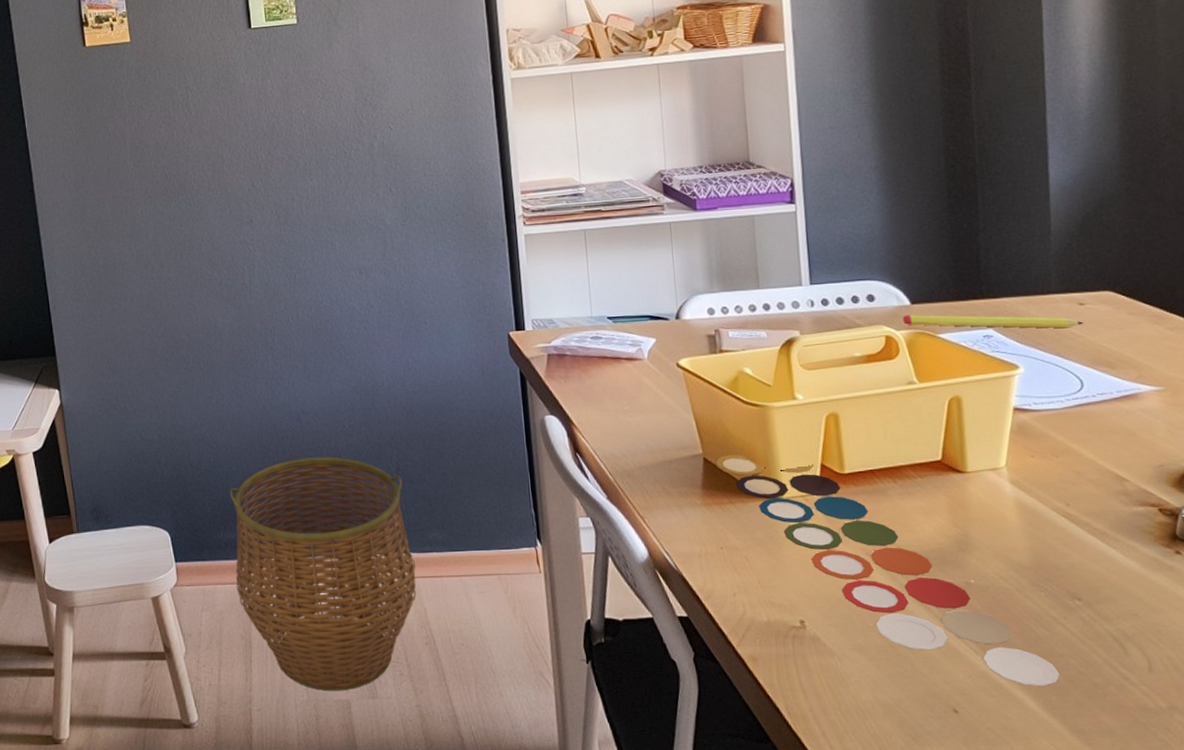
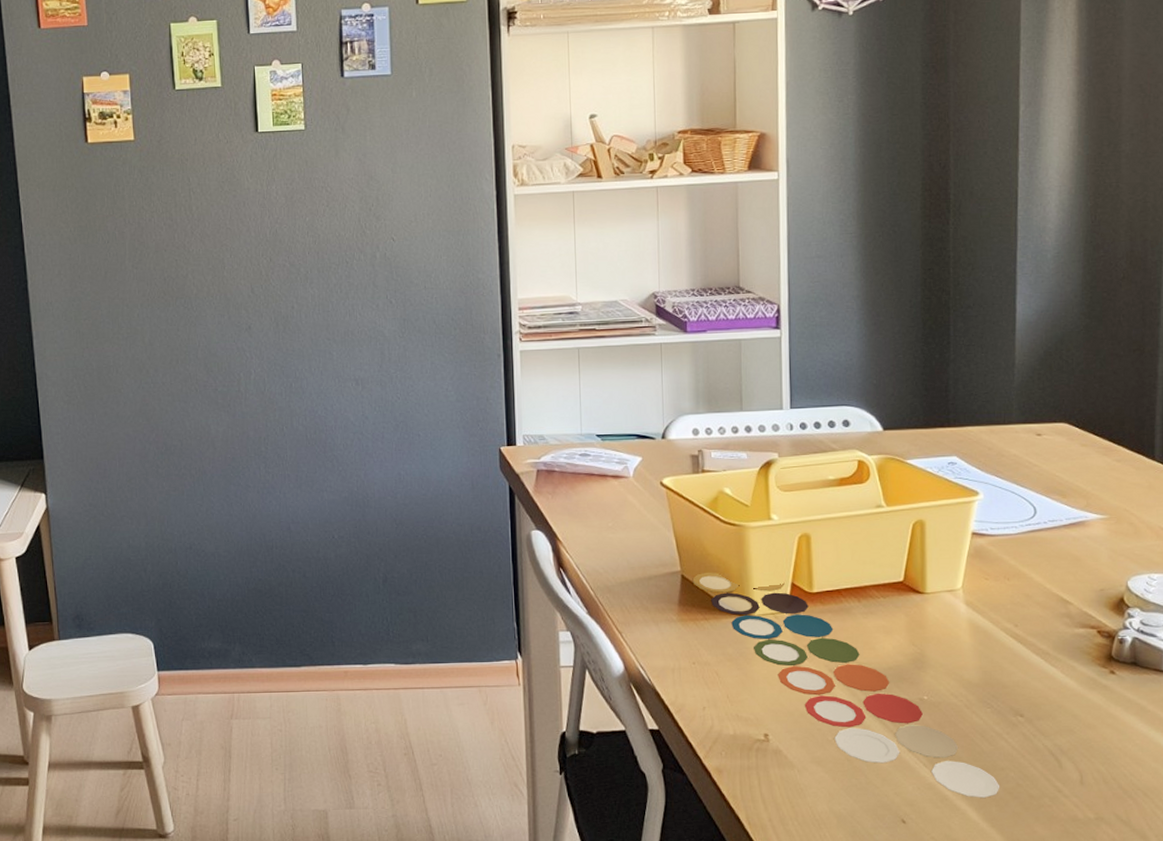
basket: present [229,456,416,691] -> none [215,567,399,801]
pencil: present [903,314,1083,329] -> none [875,440,1039,458]

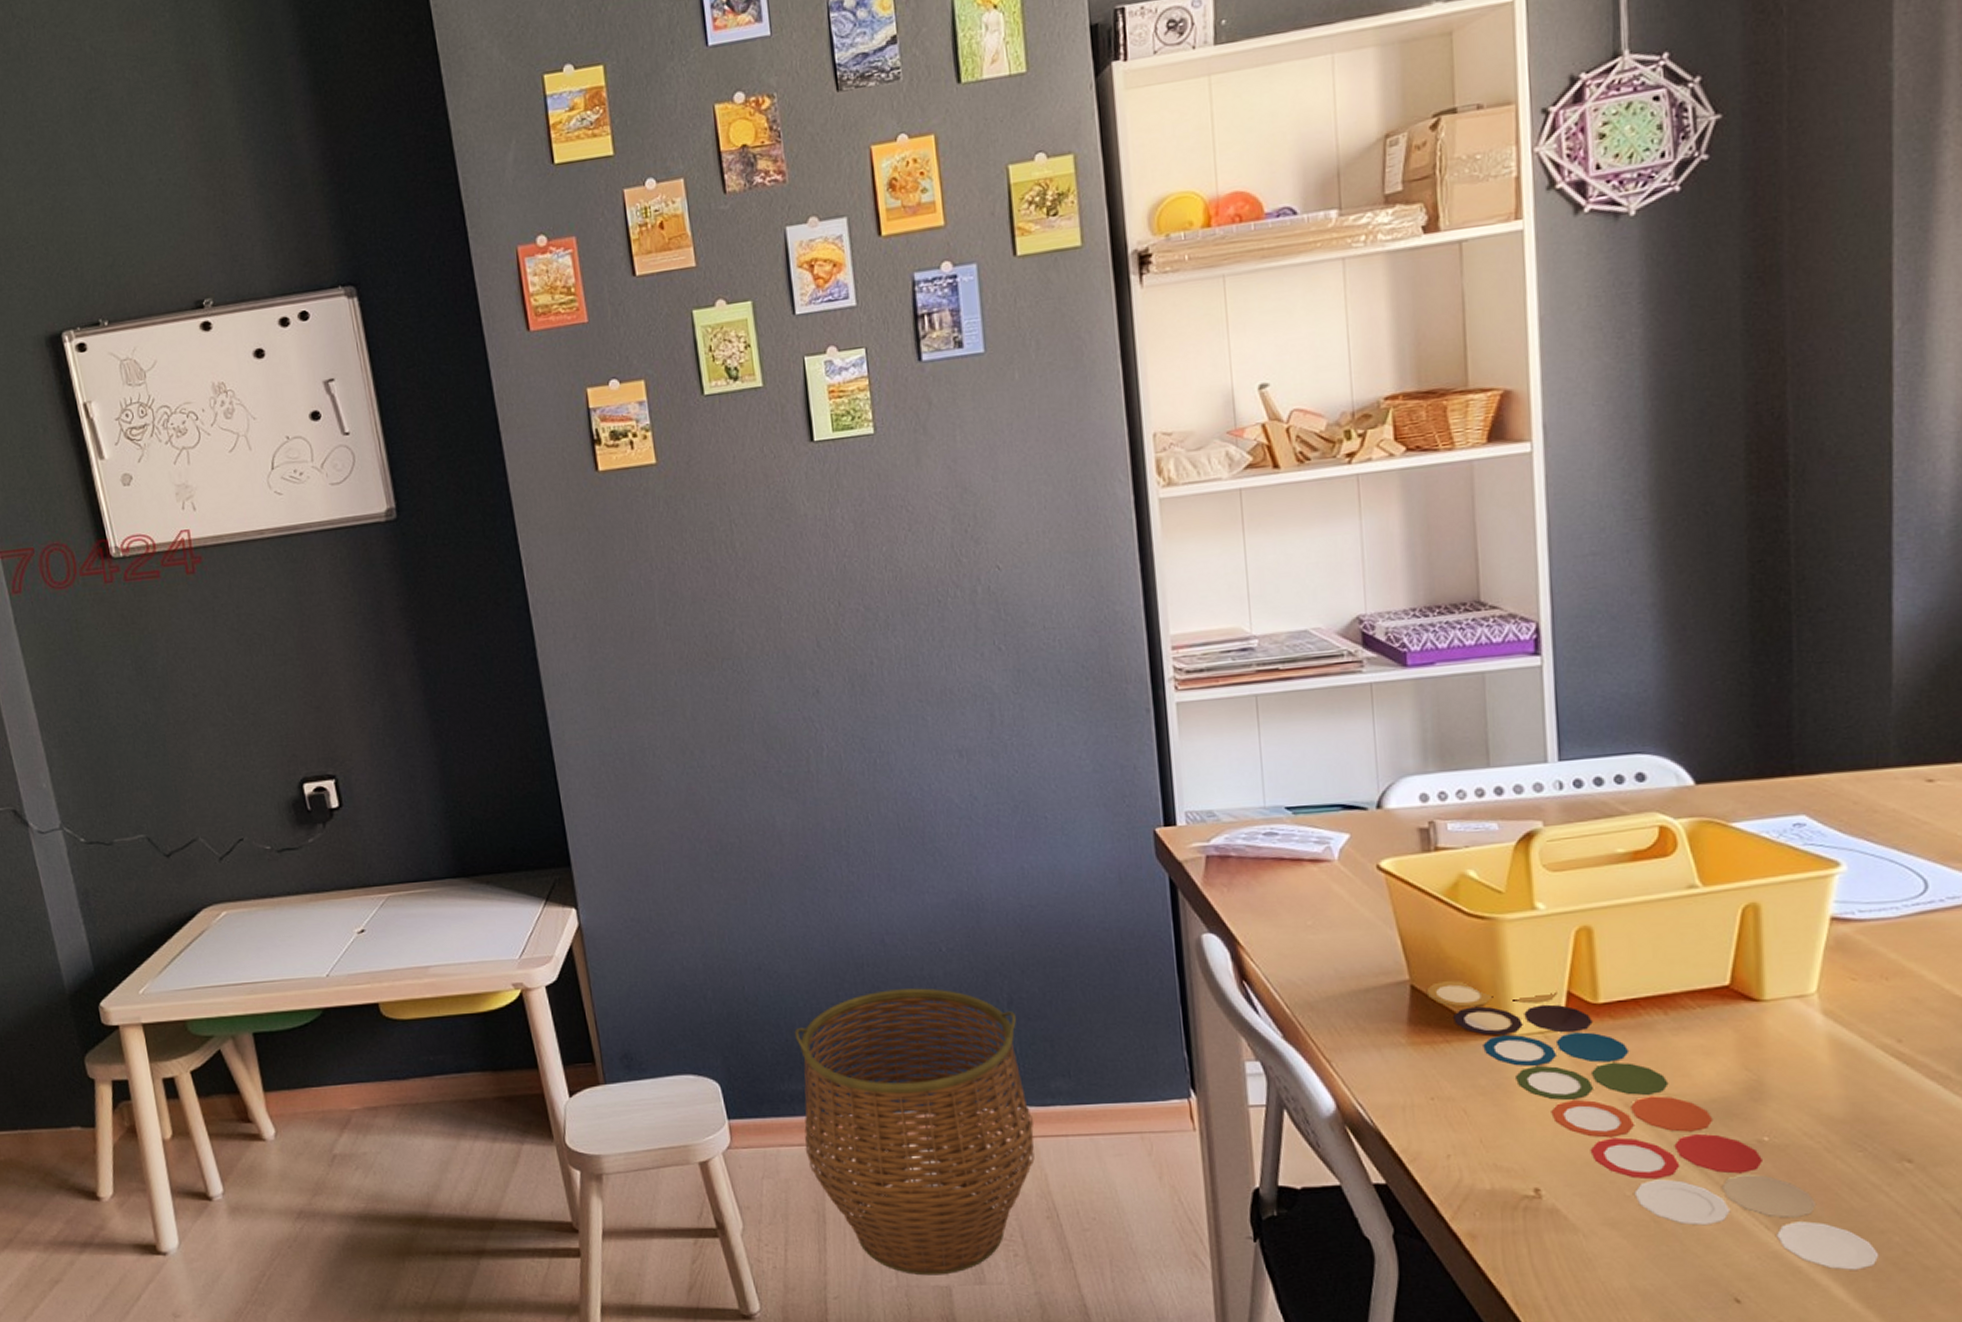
basket: none [215,567,399,801] -> present [794,988,1035,1276]

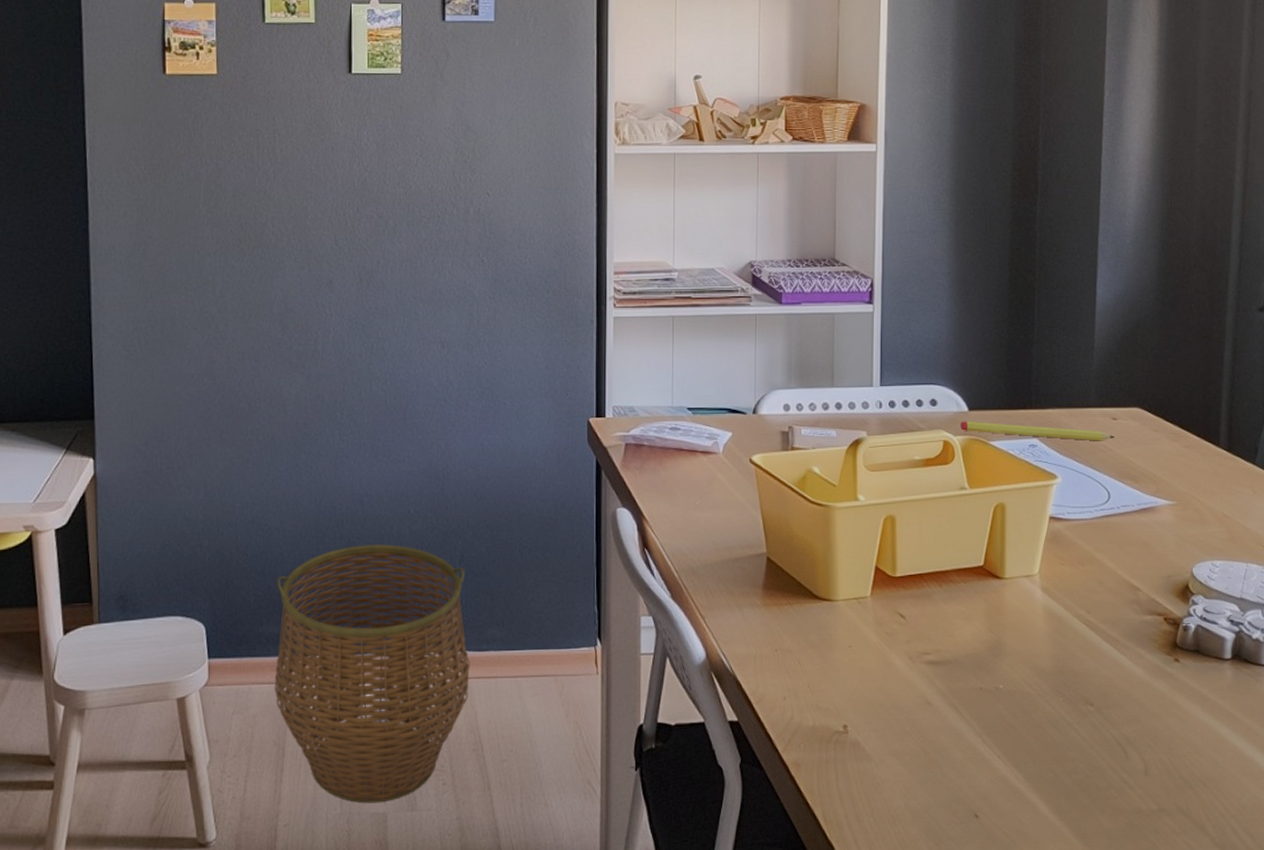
paint palette: present [1426,980,1880,1270] -> none [778,554,1070,791]
pencil: none [1684,797,1932,813] -> present [960,421,1114,441]

